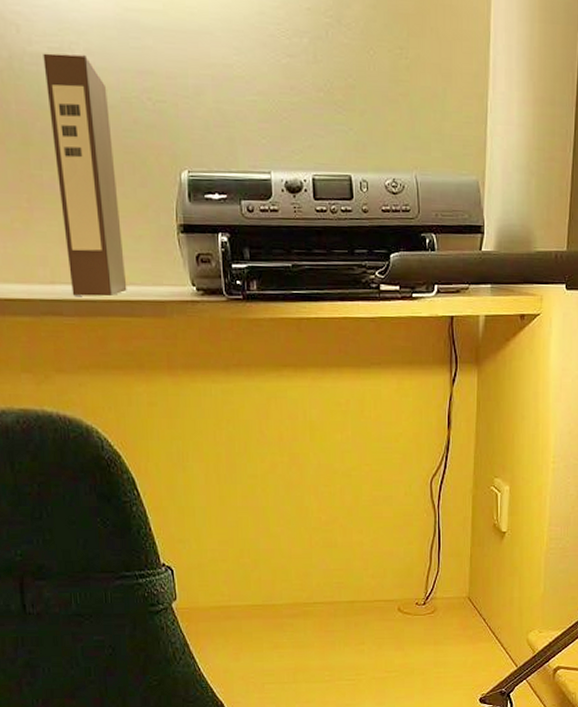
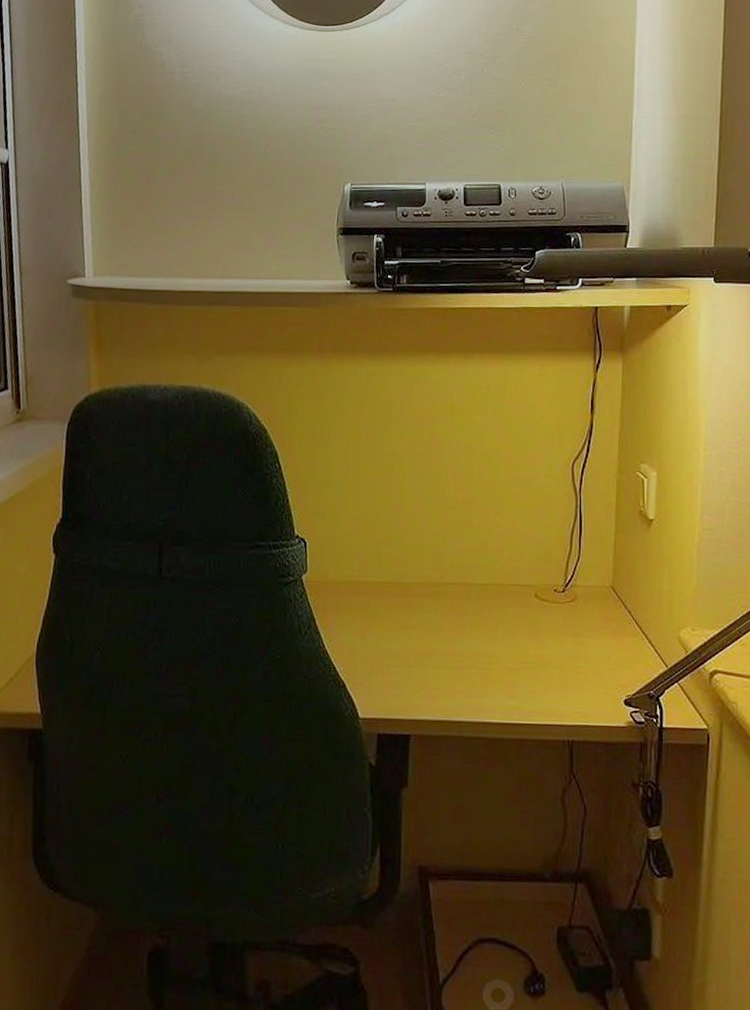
binder: present [43,53,127,297] -> none [235,95,288,289]

